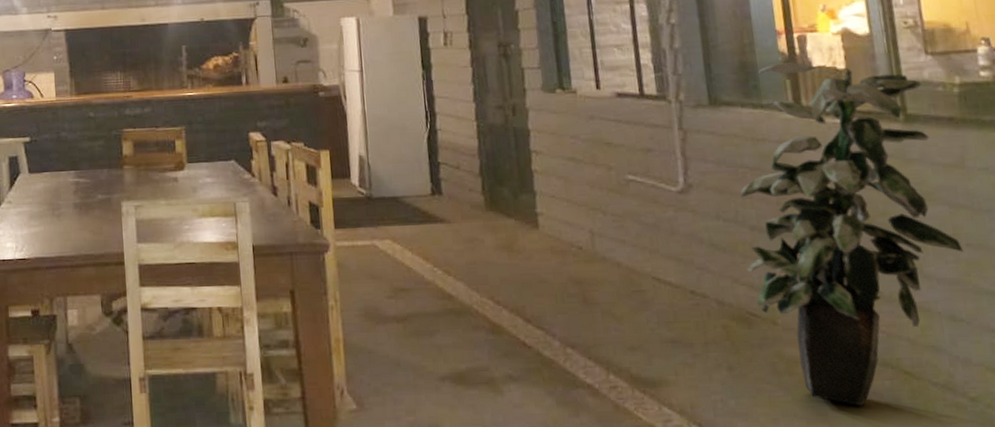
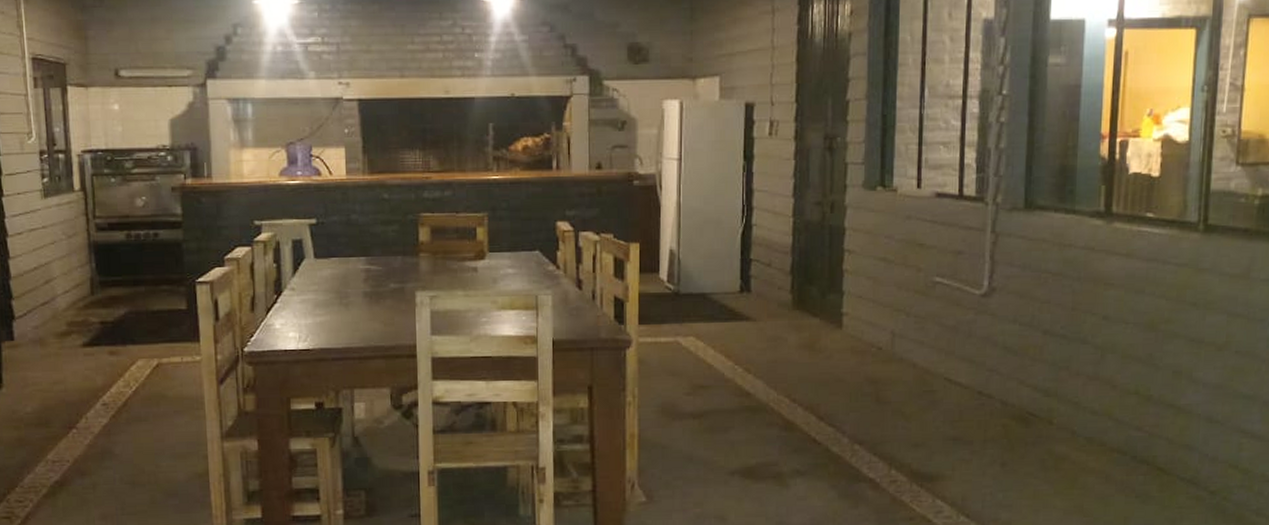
indoor plant: present [740,62,964,407] -> none [1032,168,1232,499]

